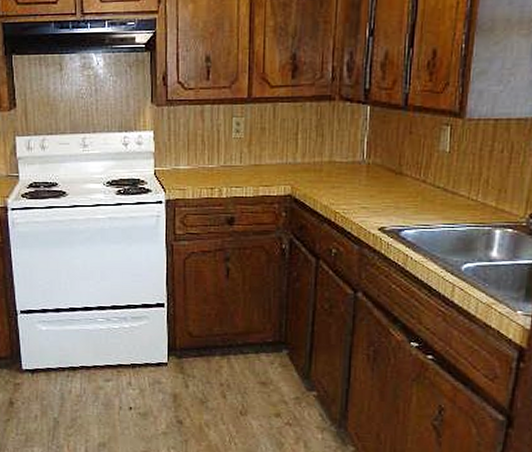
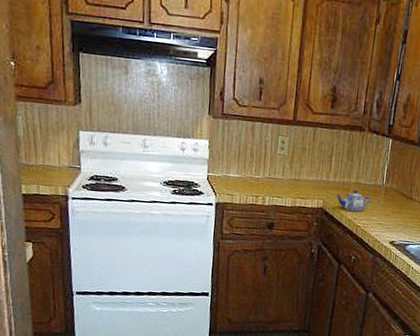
teapot: none [306,170,350,196] -> present [336,190,371,212]

